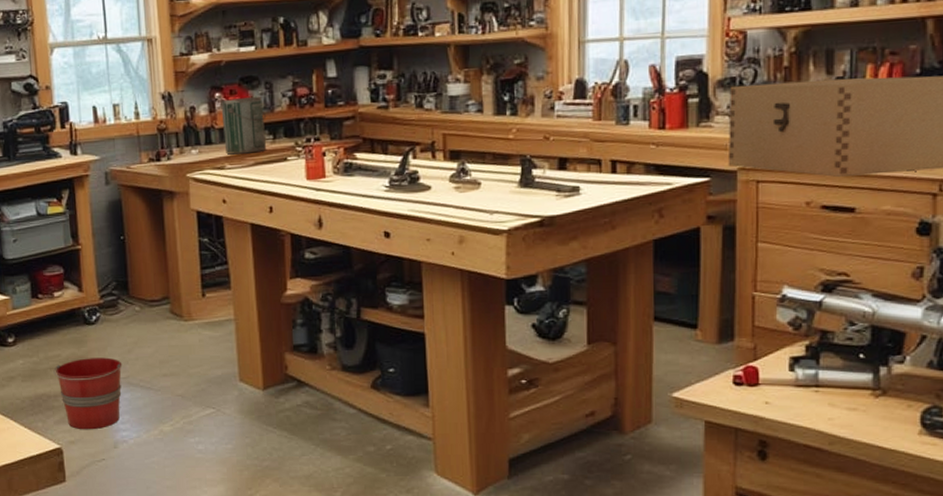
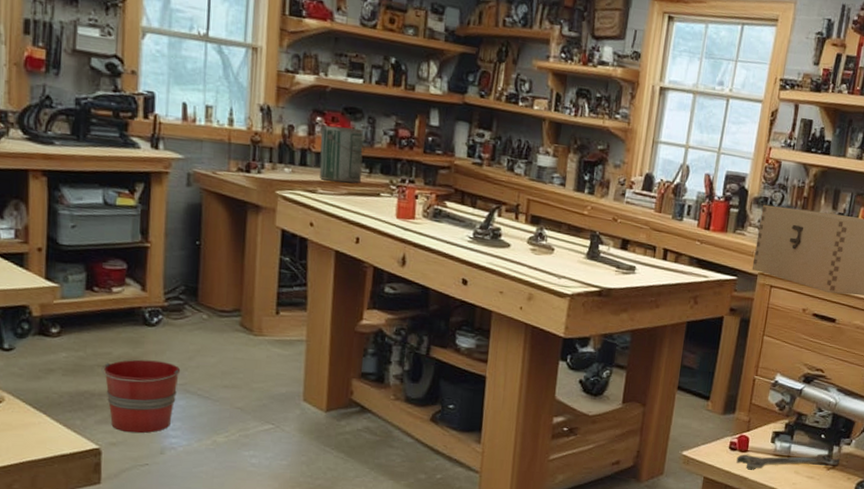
wrench: none [745,376,893,407] -> present [736,453,841,470]

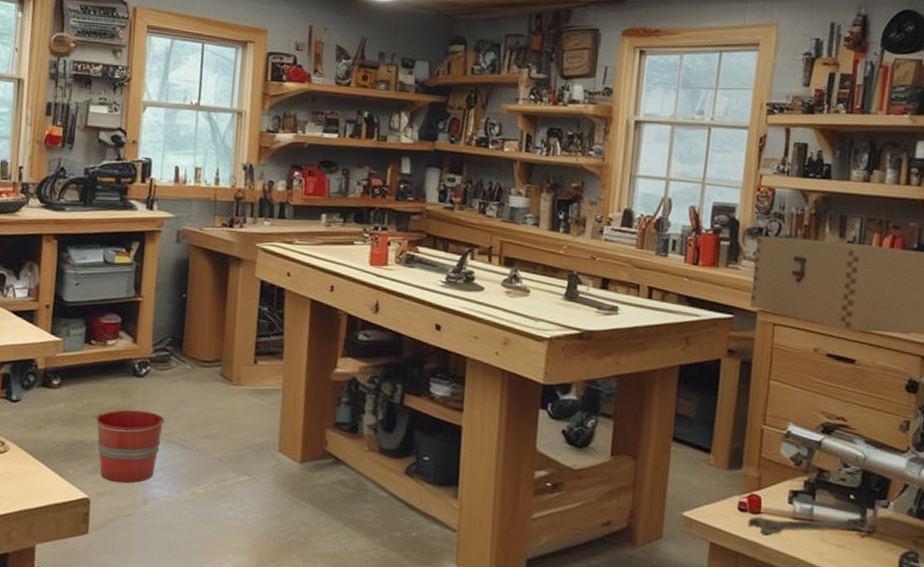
paint can: present [319,125,366,184] -> none [296,179,340,233]

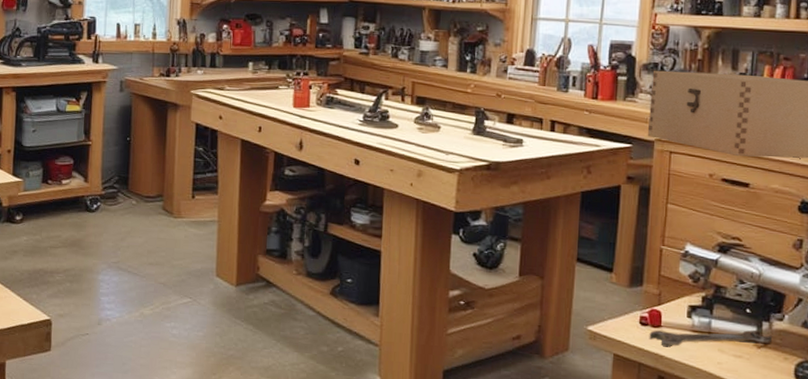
bucket: present [94,410,165,483] -> none [53,241,115,306]

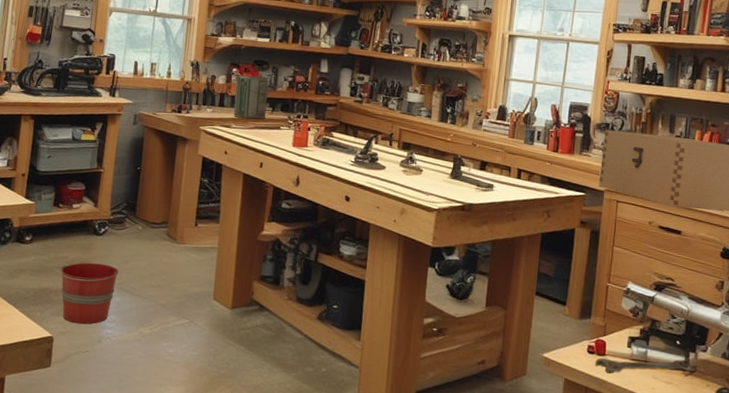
bucket: none [53,241,115,306] -> present [59,262,119,324]
paint can: none [226,31,265,80] -> present [233,74,270,120]

